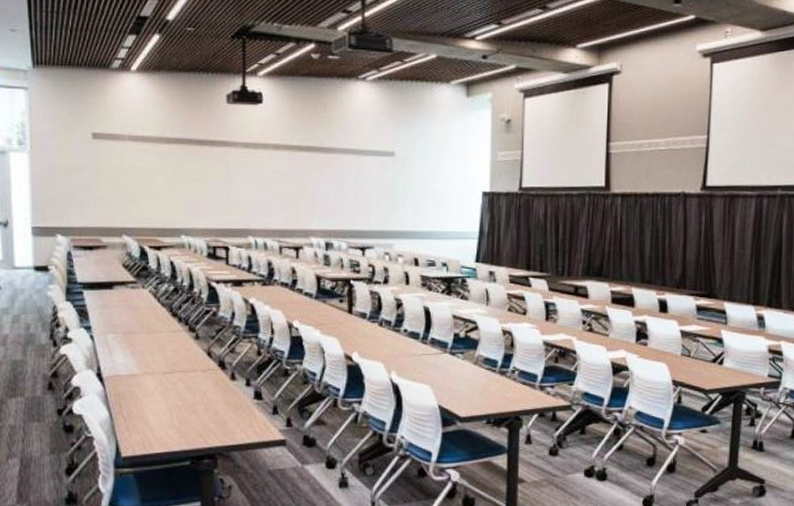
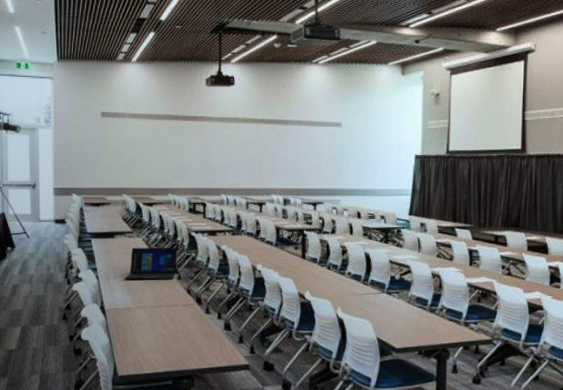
laptop: none [127,300,194,340] -> present [125,247,177,280]

